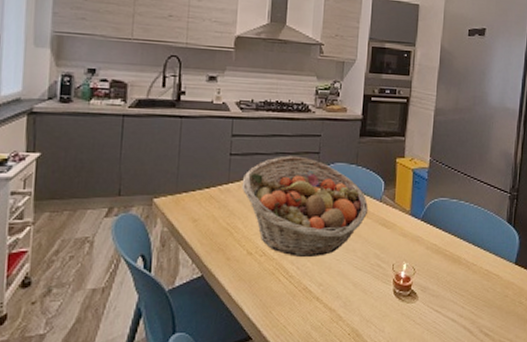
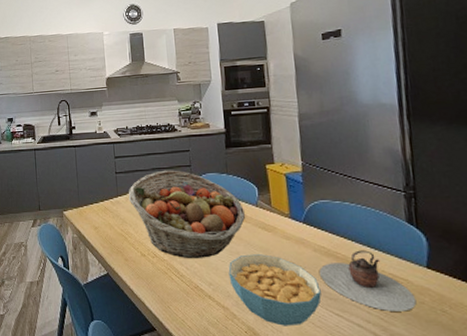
cereal bowl: none [341,252,426,325] -> present [228,254,321,326]
teapot: none [428,248,502,305] -> present [320,250,417,312]

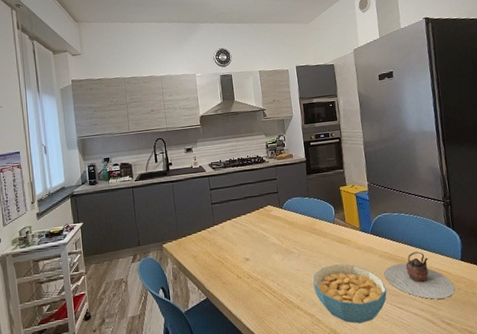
fruit basket: present [128,170,246,258] -> none [223,197,325,276]

